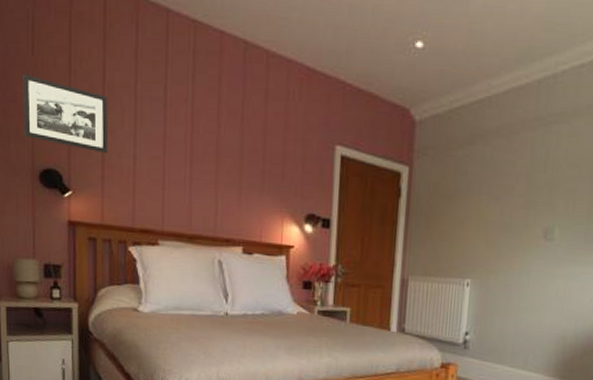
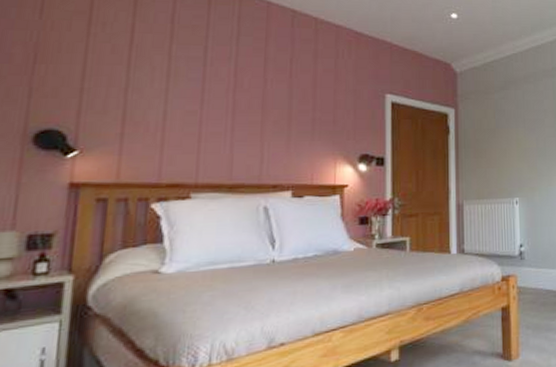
picture frame: present [23,74,108,154] -> none [17,36,135,111]

